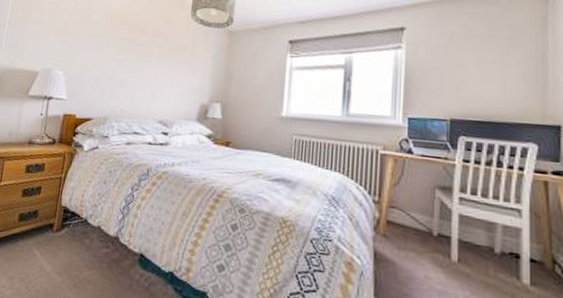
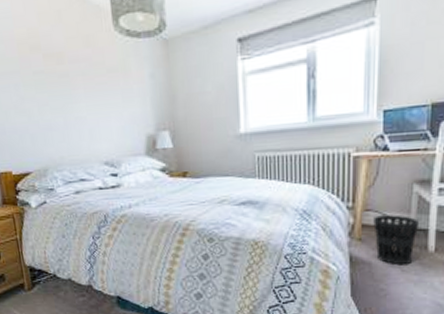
wastebasket: none [398,214,441,272] -> present [373,215,419,266]

